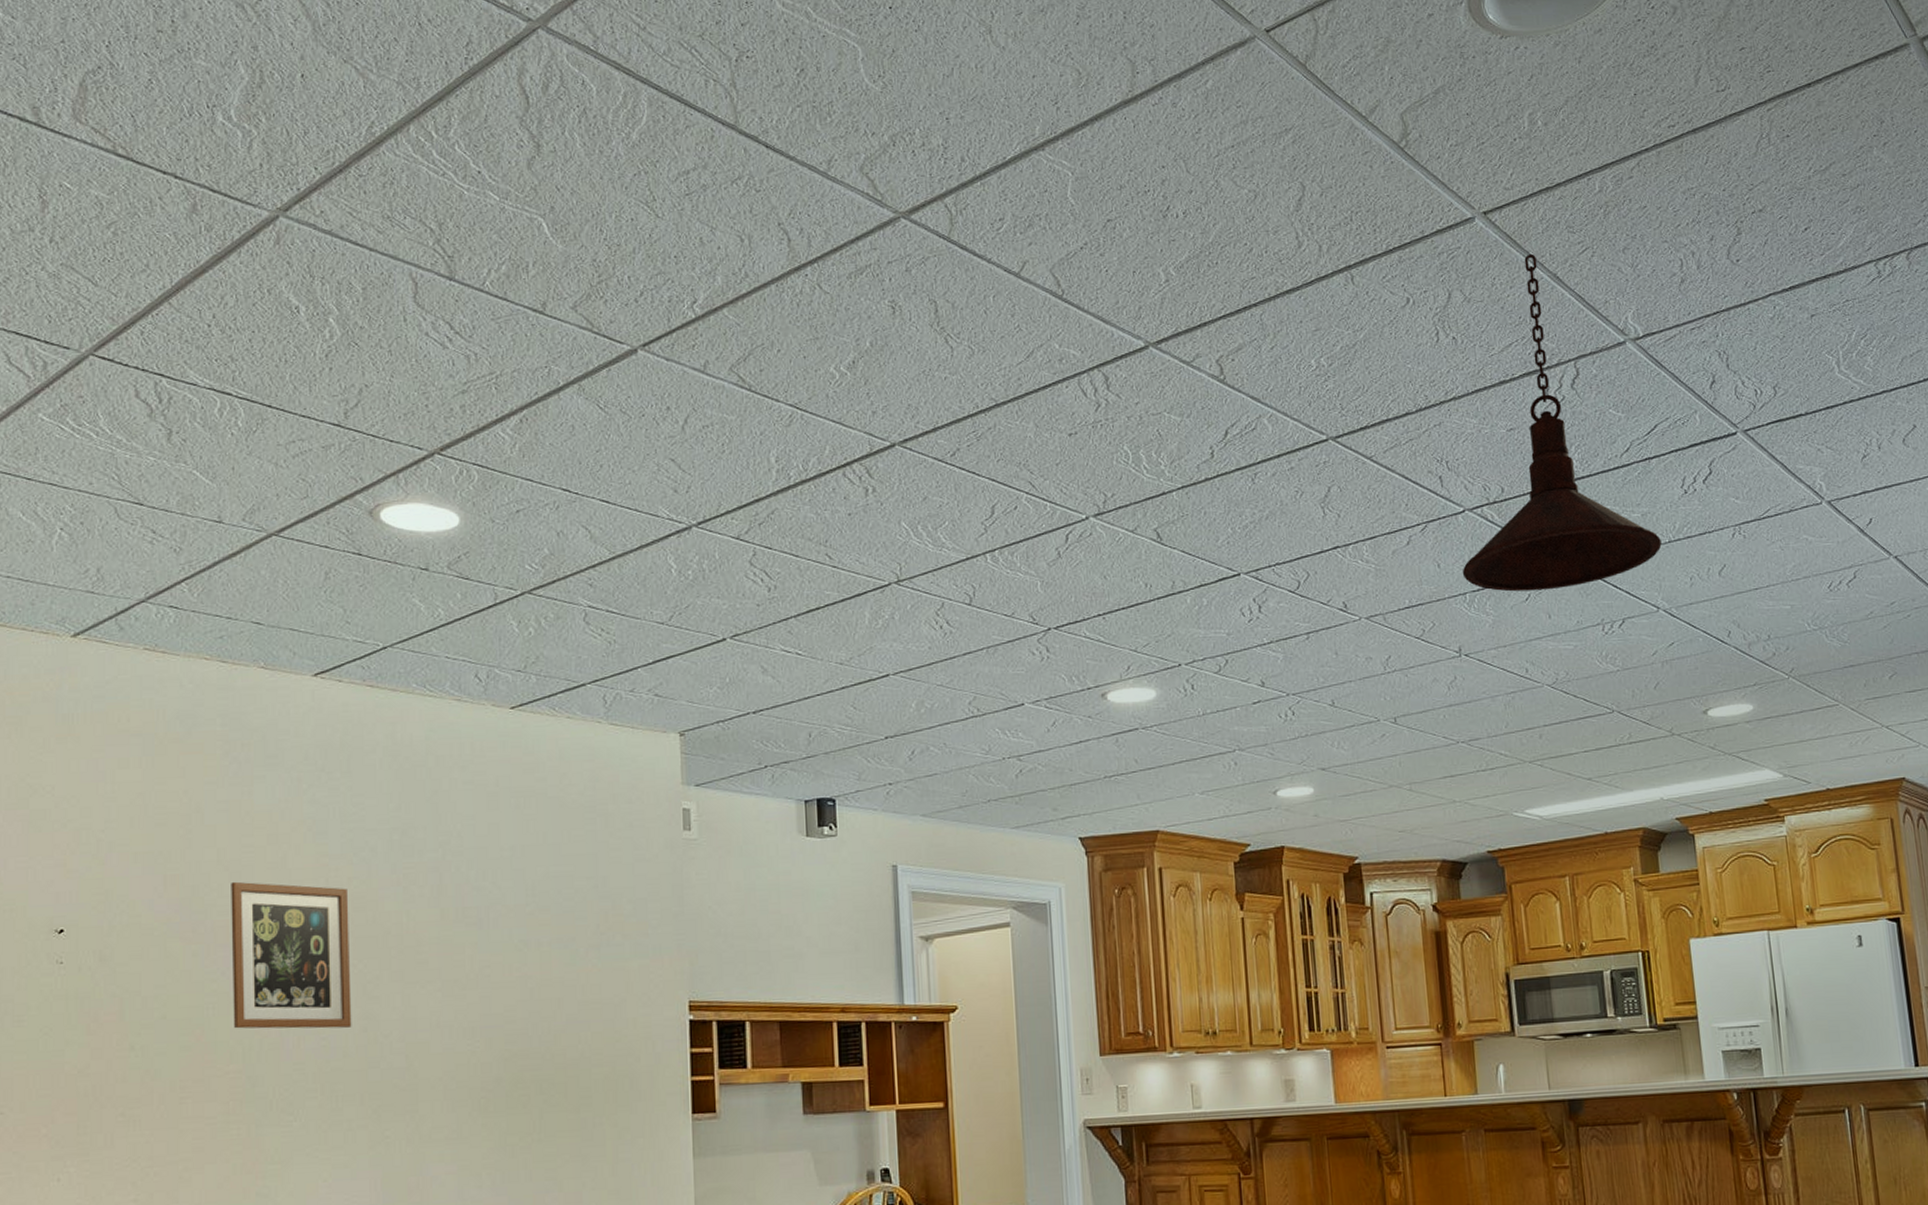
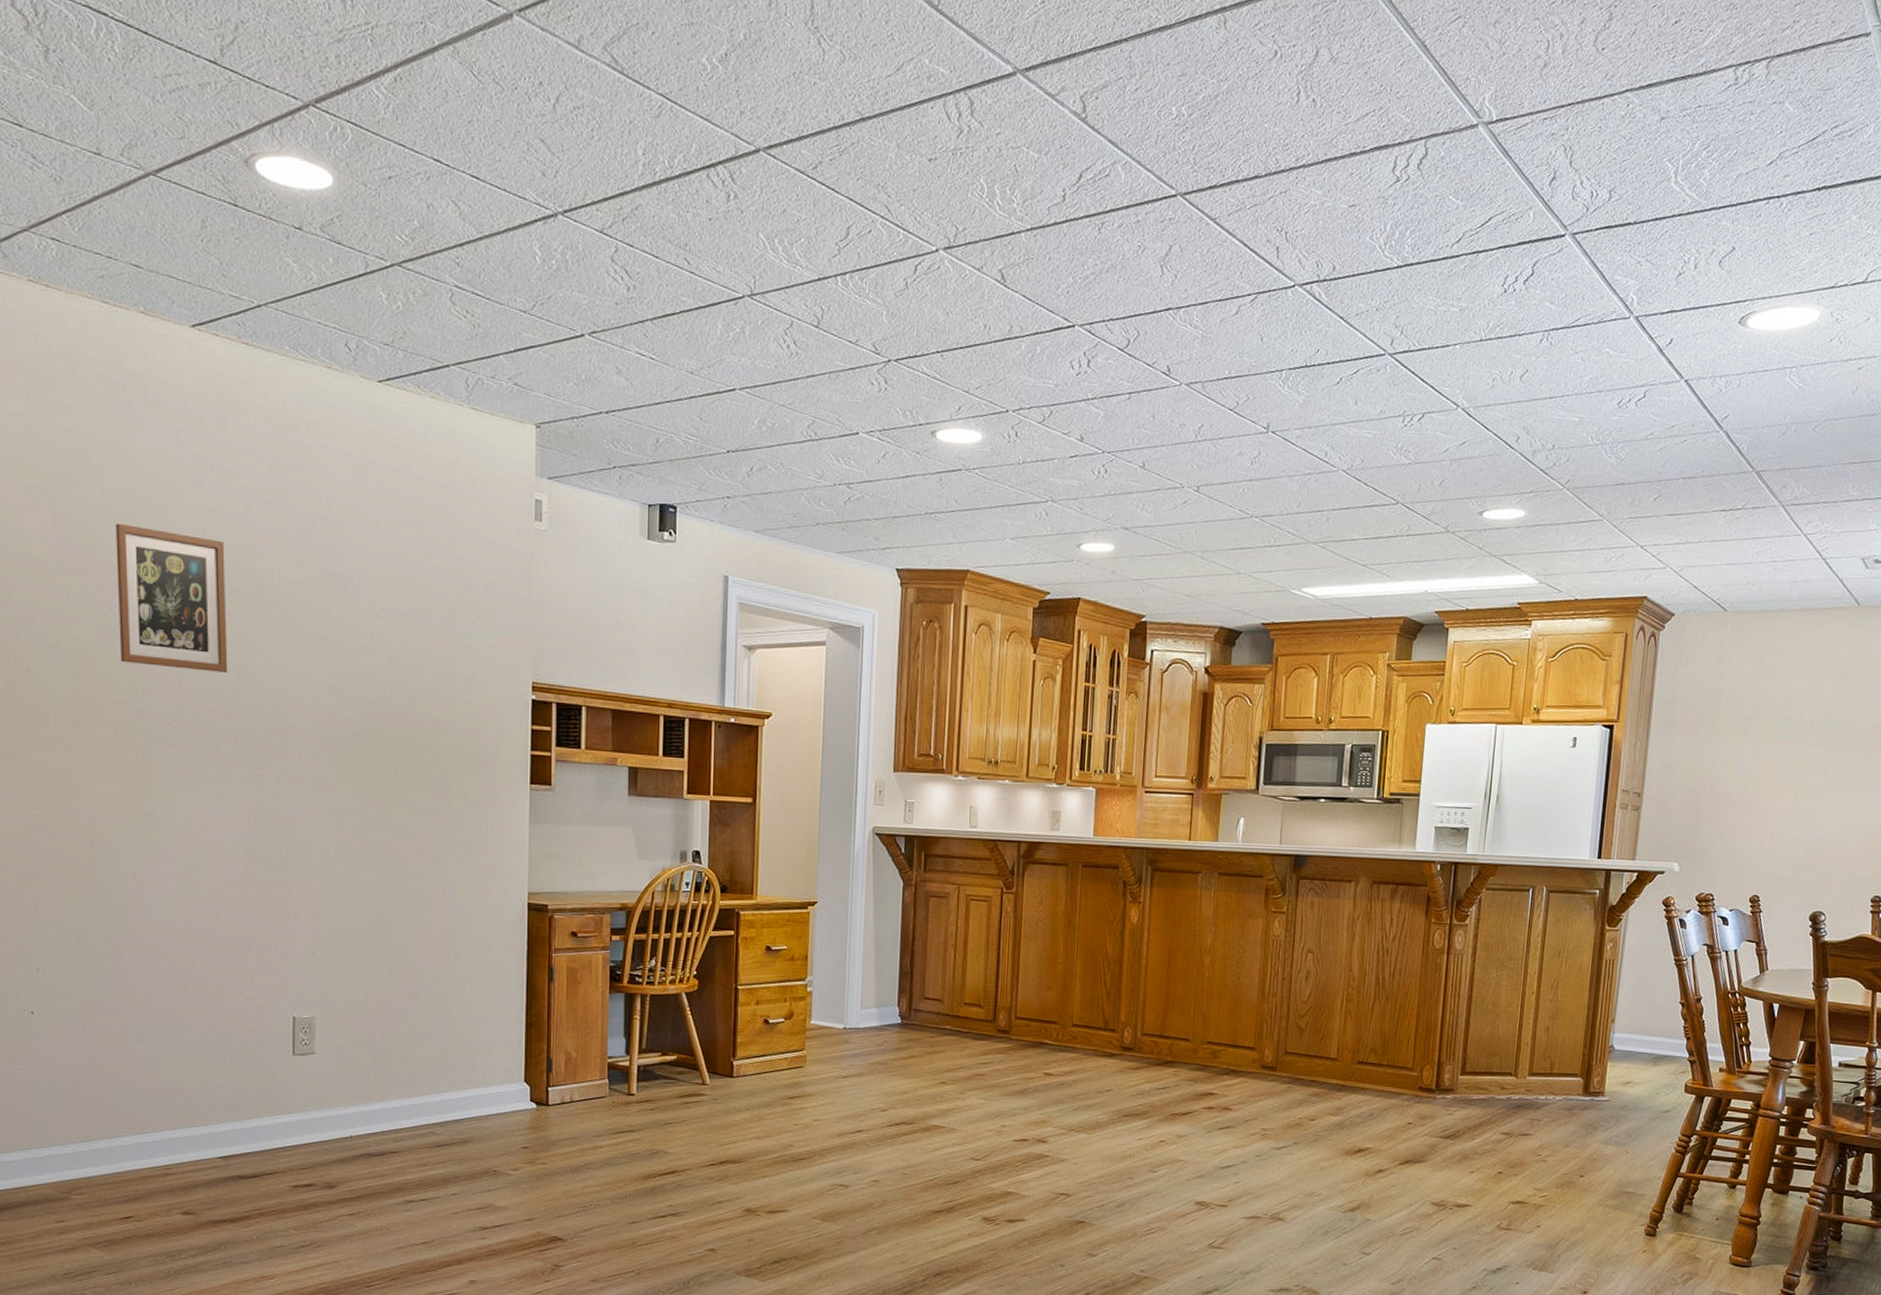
pendant light: present [1462,253,1662,592] -> none [1282,16,1473,376]

